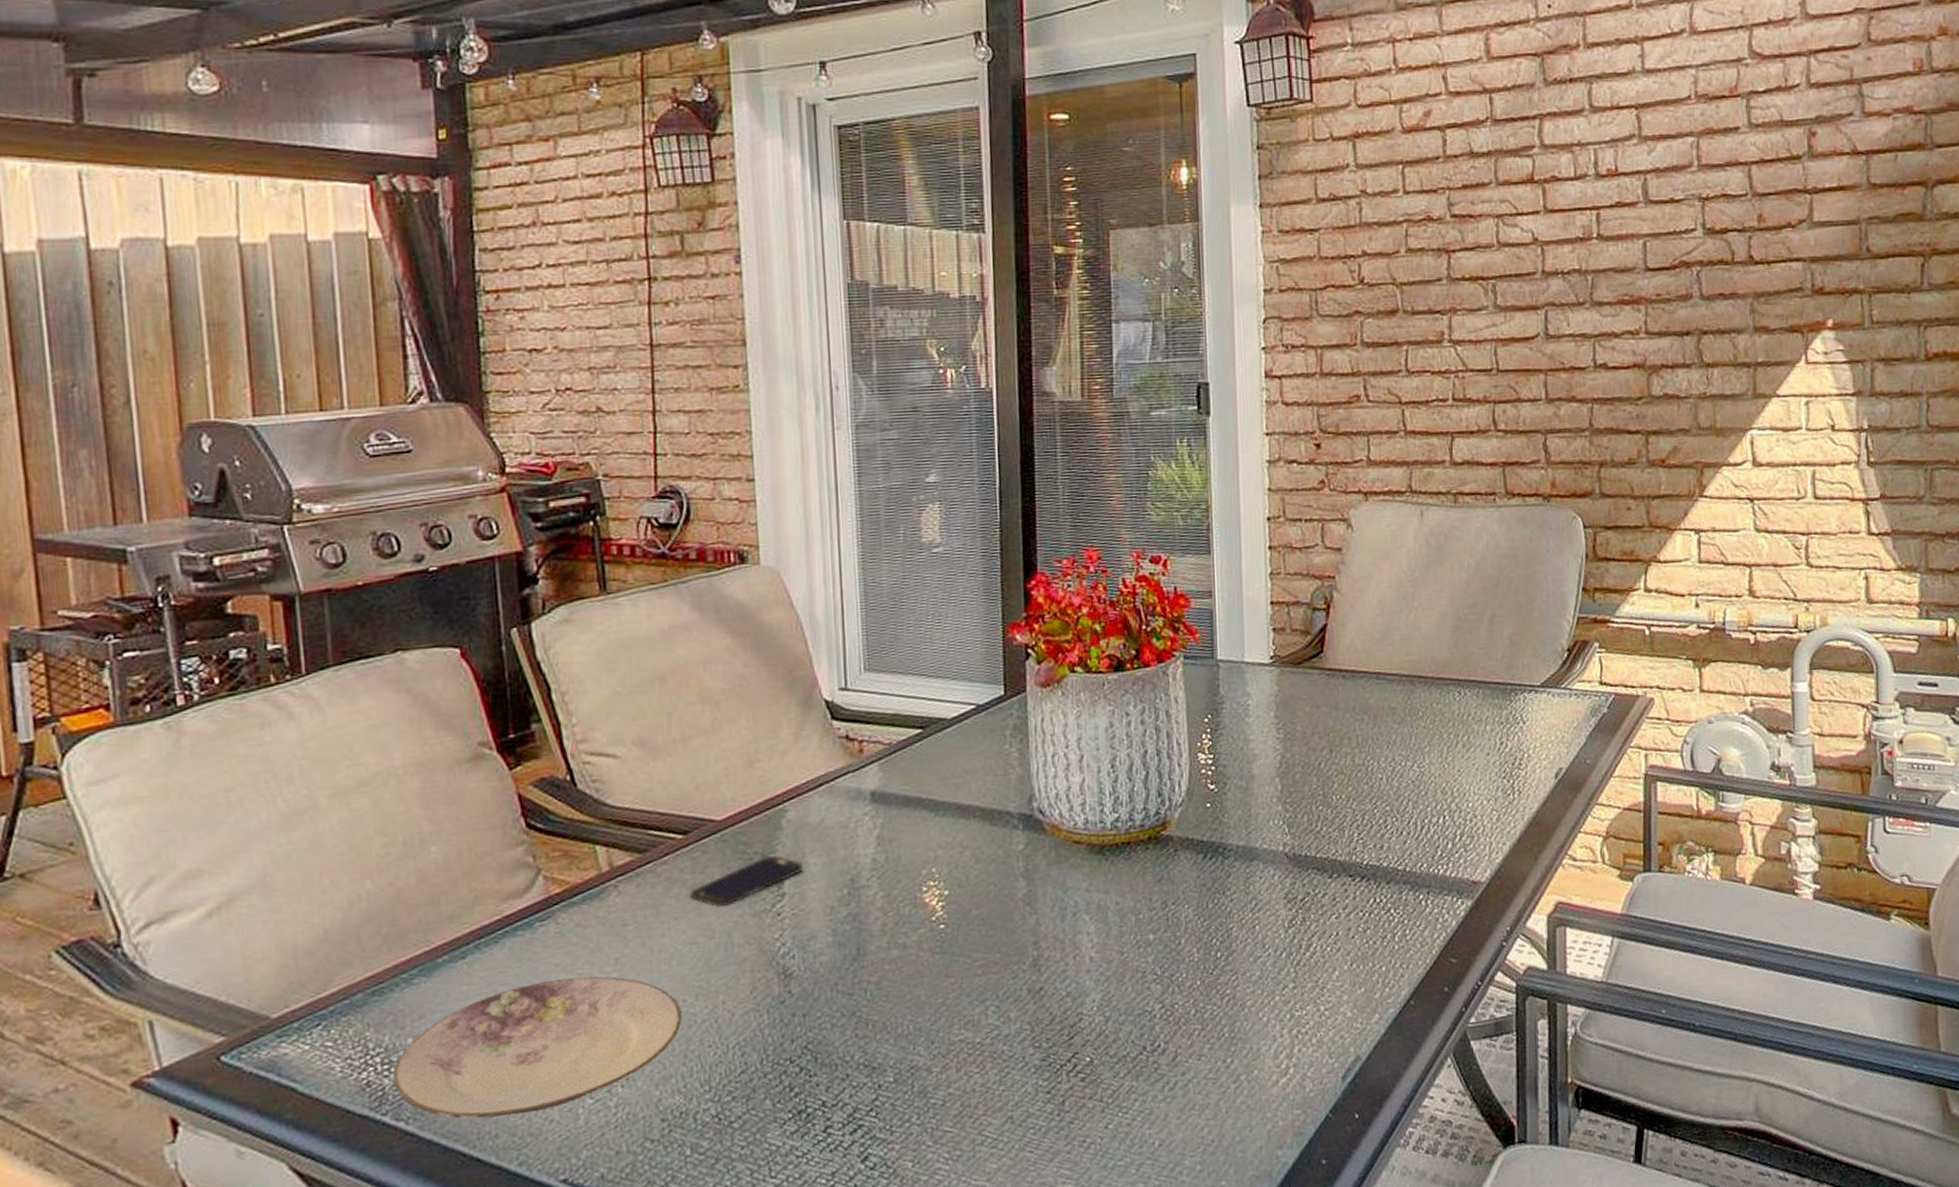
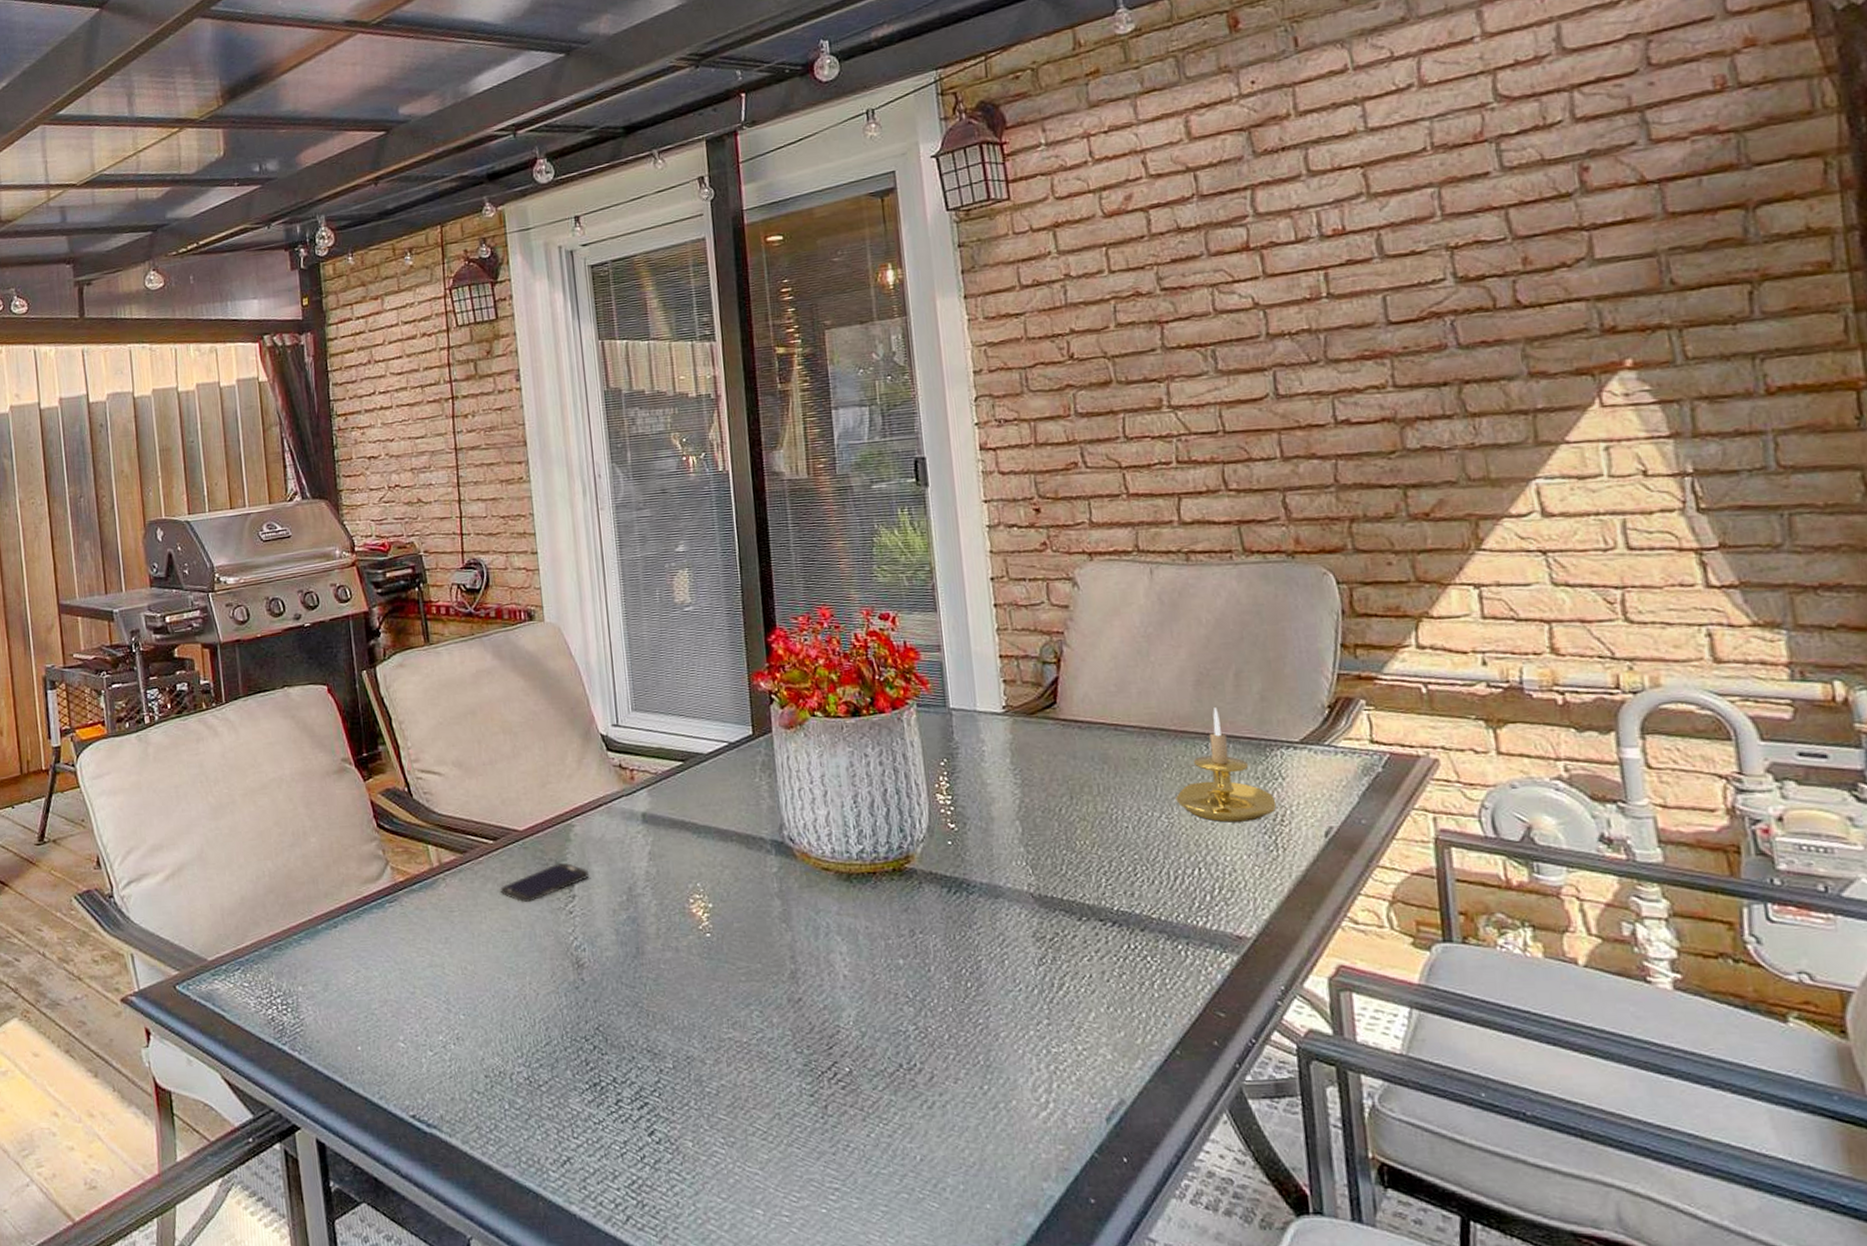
plate: present [392,976,683,1119] -> none [289,950,498,1057]
candle holder: none [1426,653,1516,769] -> present [1174,707,1277,823]

